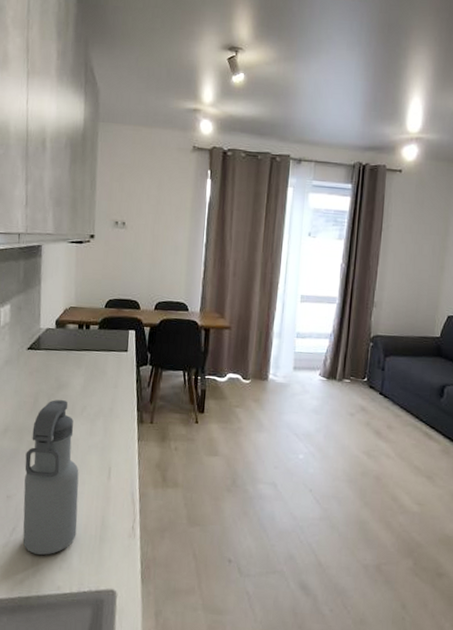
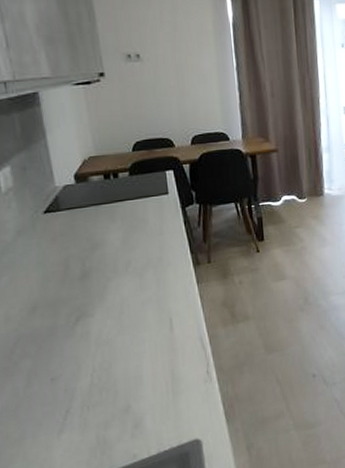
water bottle: present [22,400,79,555] -> none [65,260,145,431]

